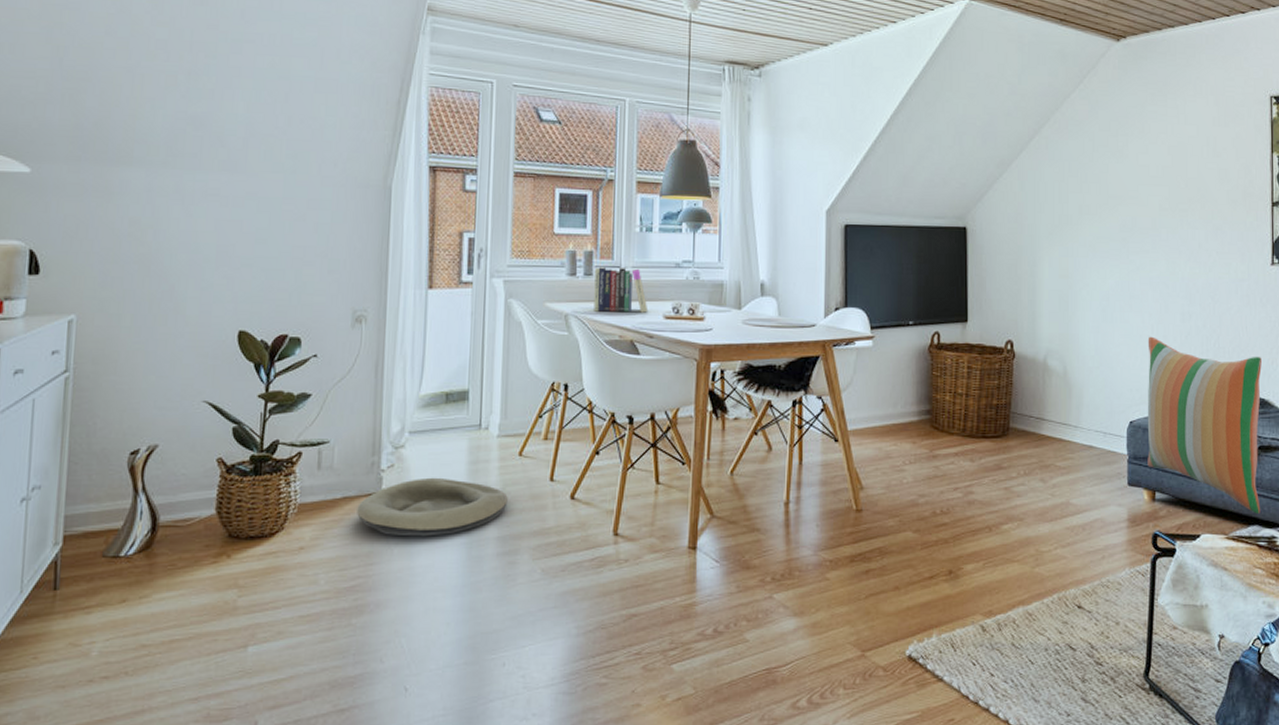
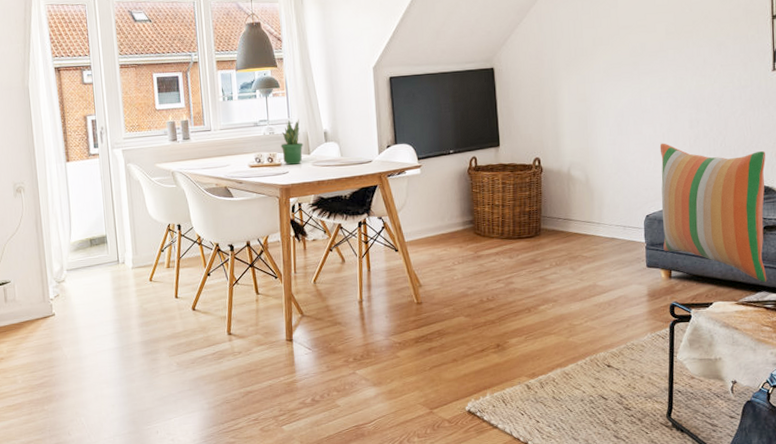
dog bed: present [357,477,508,537] -> none [37,301,146,346]
books: present [594,267,649,313] -> none [191,130,236,167]
planter: none [706,263,734,320] -> present [280,119,303,165]

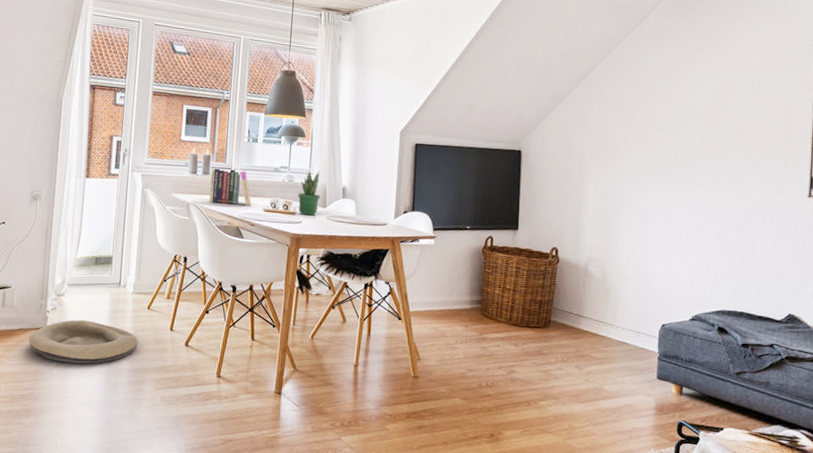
dog bed: none [37,301,146,346] -> present [28,319,138,364]
books: none [191,130,236,167] -> present [209,168,252,206]
pillow: present [659,143,767,282] -> none [677,252,793,416]

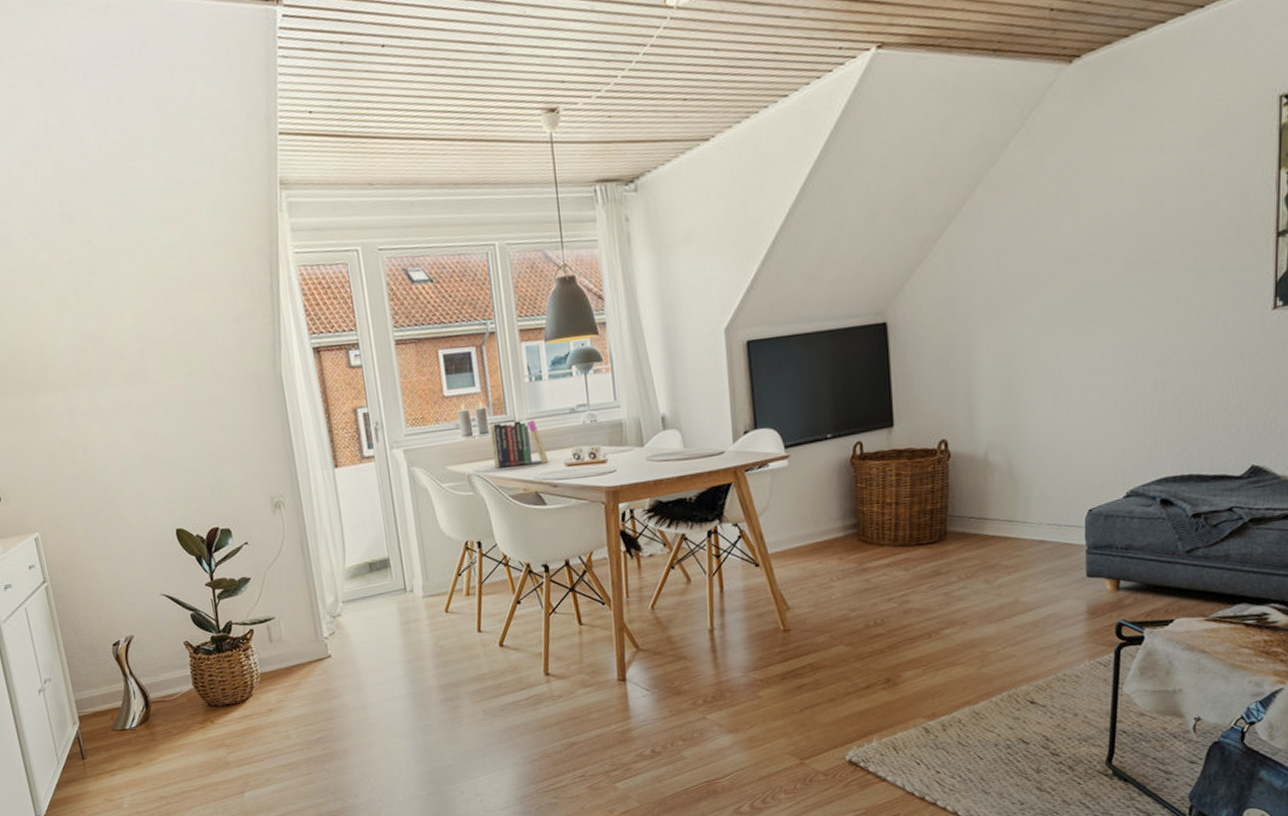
dog bed: present [28,319,138,364] -> none [310,639,442,693]
planter: present [298,170,320,216] -> none [605,401,635,461]

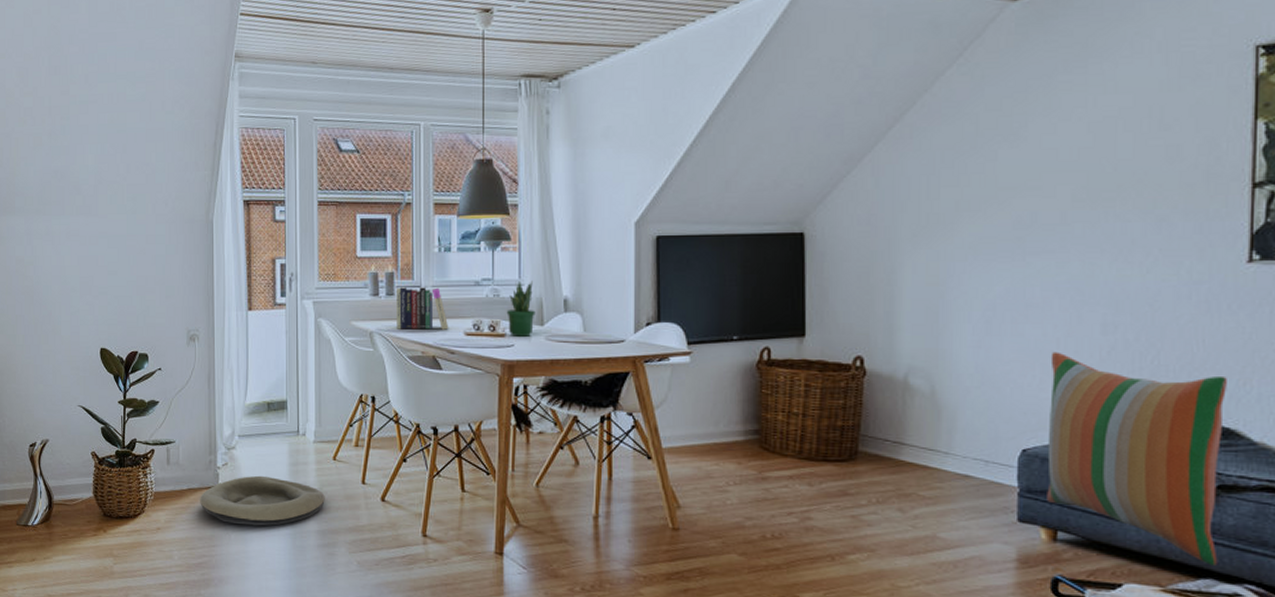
dog bed: none [310,639,442,693] -> present [200,475,325,526]
planter: none [605,401,635,461] -> present [506,280,535,337]
pillow: none [1110,413,1256,591] -> present [1047,351,1227,565]

